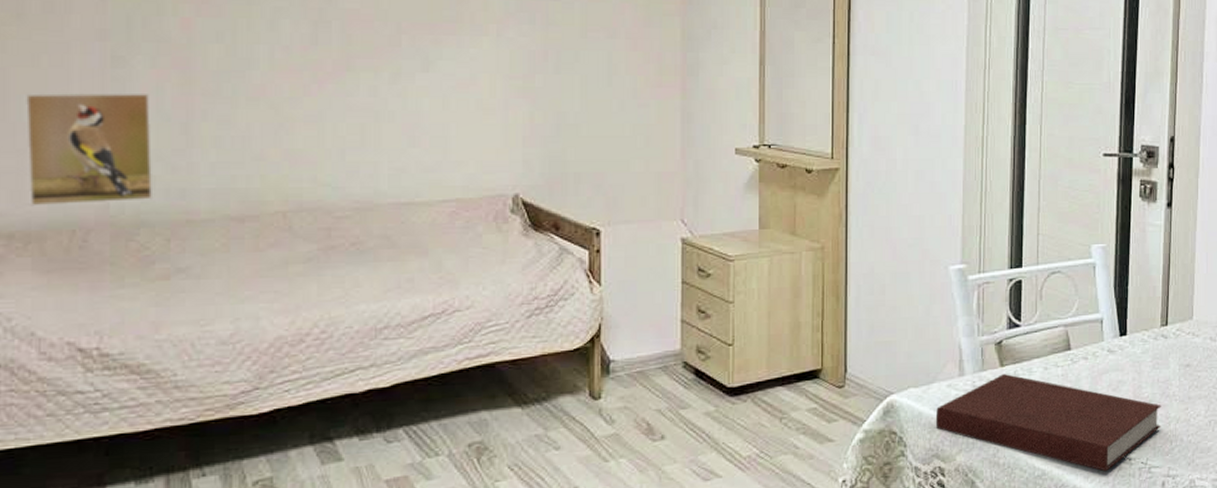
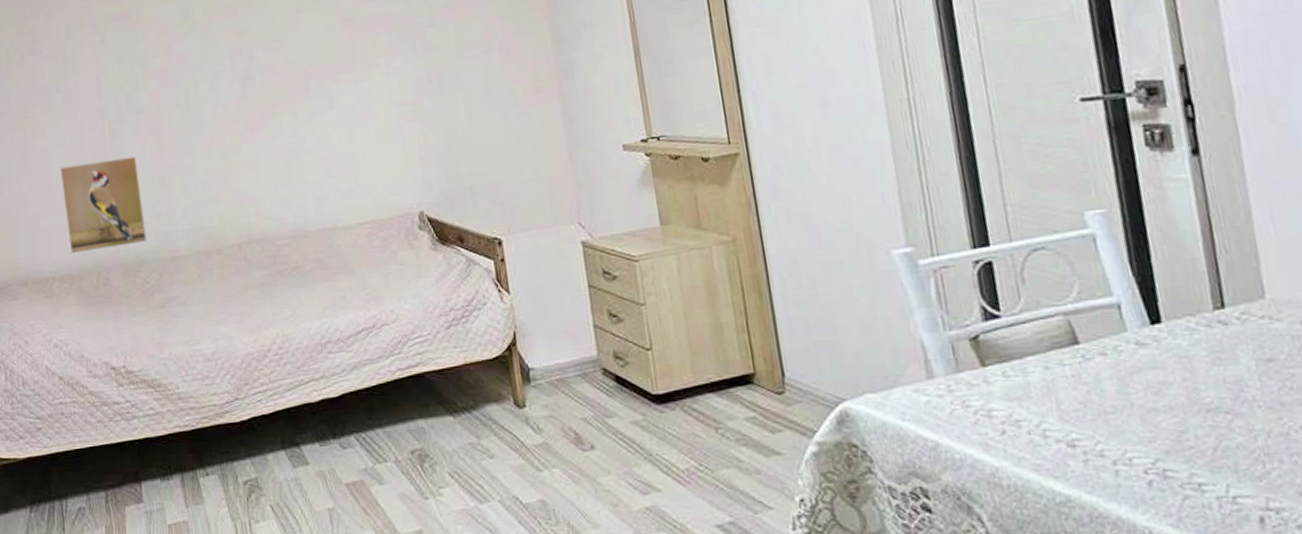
notebook: present [935,373,1161,472] -> none [904,374,1243,500]

